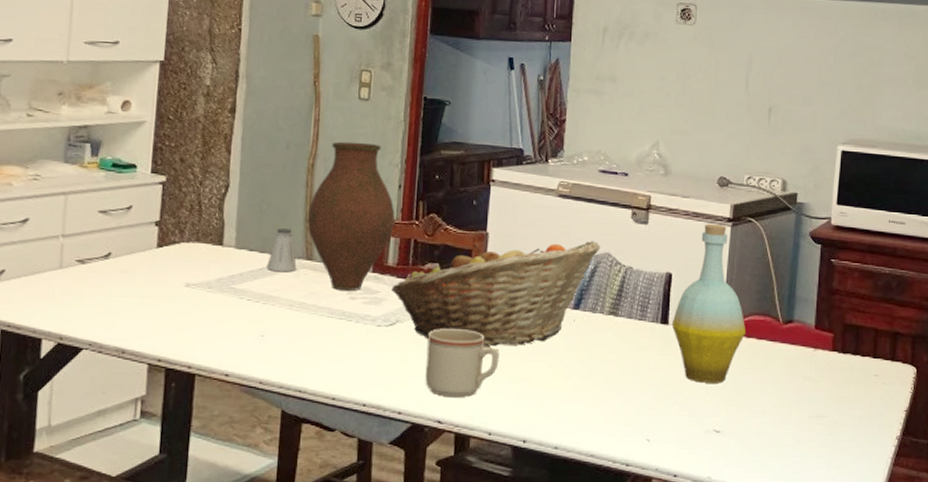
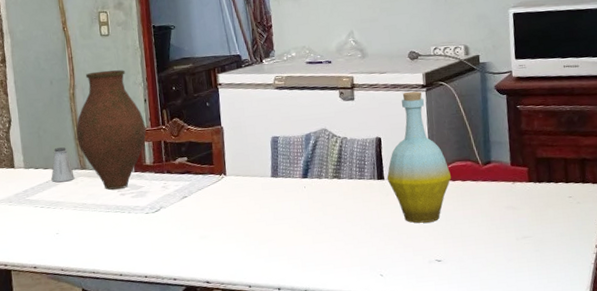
fruit basket: present [391,241,601,347] -> none [152,120,318,218]
mug: present [425,328,499,397] -> none [187,206,248,262]

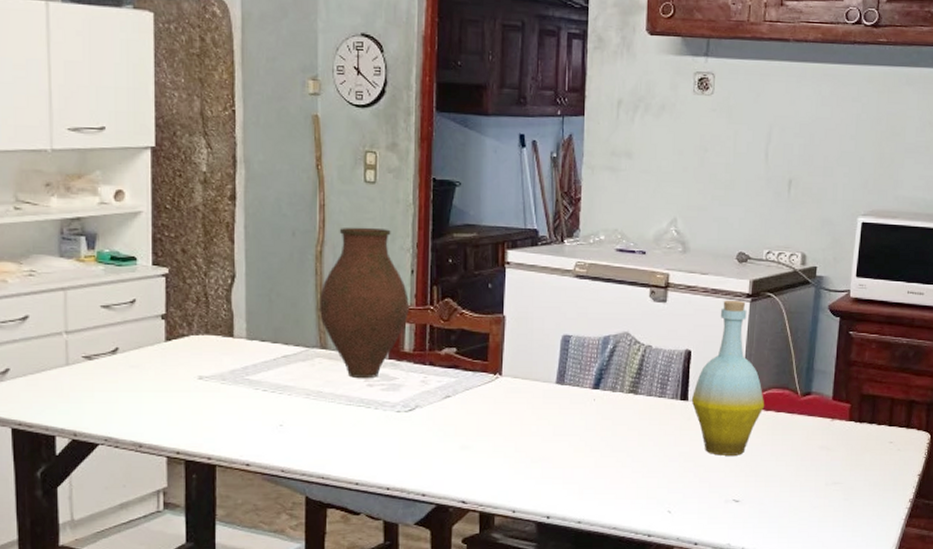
saltshaker: present [51,147,75,182] -> none [281,318,311,362]

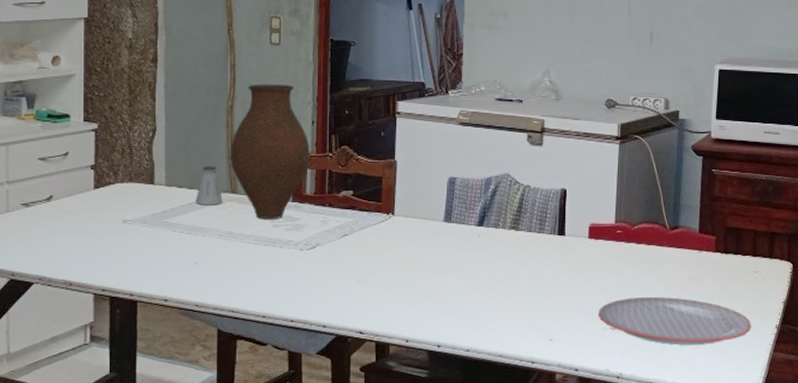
saltshaker: none [281,318,311,362] -> present [196,166,223,206]
bottle: present [691,300,765,456] -> none [568,142,637,286]
plate: none [721,468,884,519] -> present [599,297,752,345]

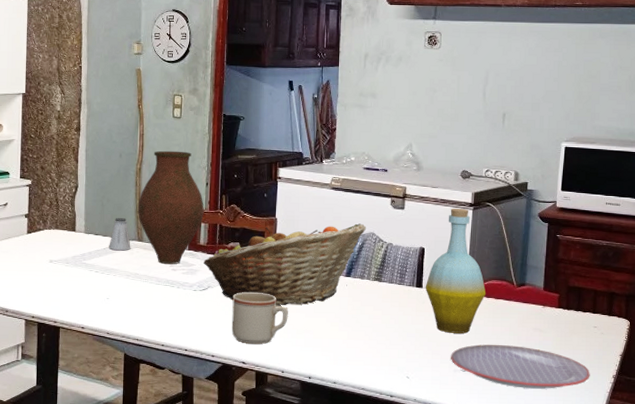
fruit basket: none [311,163,500,264] -> present [204,223,367,306]
mug: none [346,248,412,310] -> present [231,291,288,344]
bottle: none [568,142,637,286] -> present [425,208,486,333]

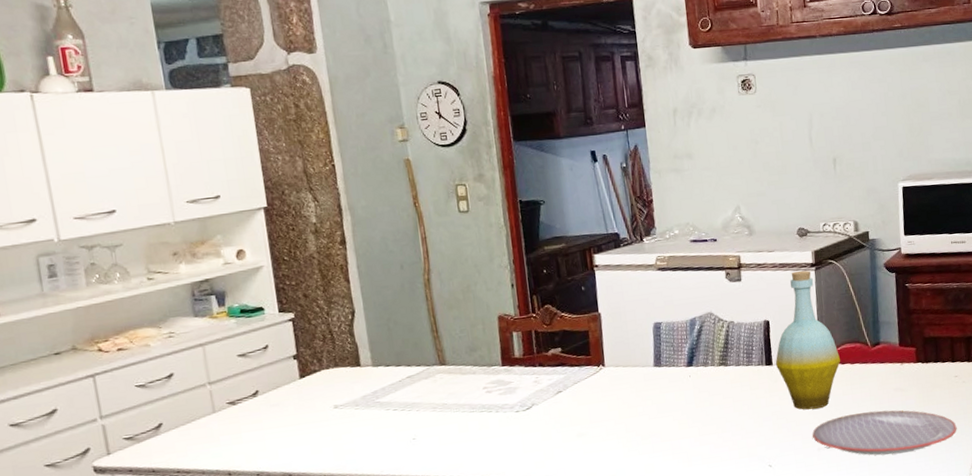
saltshaker: present [109,218,131,251] -> none [405,341,433,381]
vase: present [137,150,204,264] -> none [433,251,514,387]
fruit basket: present [204,223,367,306] -> none [522,304,703,415]
mug: present [231,291,288,344] -> none [562,400,630,462]

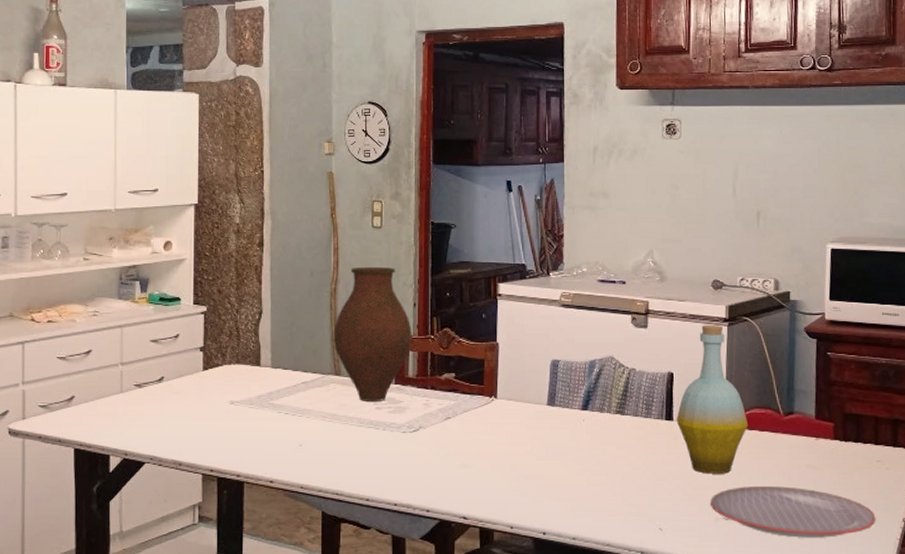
vase: none [433,251,514,387] -> present [333,266,412,401]

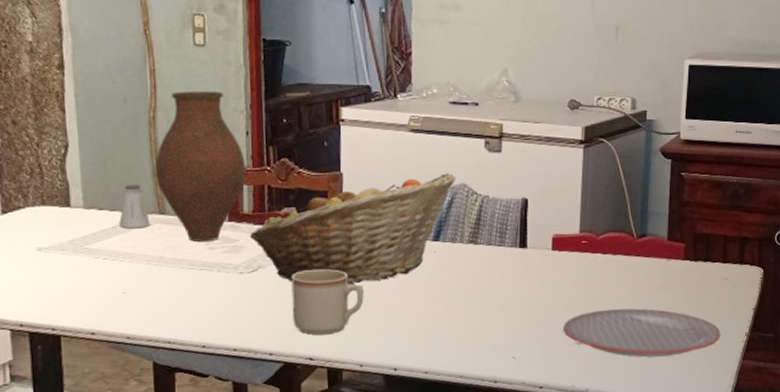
saltshaker: none [300,348,327,388] -> present [119,185,150,229]
fruit basket: none [413,346,604,448] -> present [250,173,456,285]
mug: none [449,431,516,494] -> present [291,268,364,335]
bottle: present [676,324,749,474] -> none [530,147,602,300]

